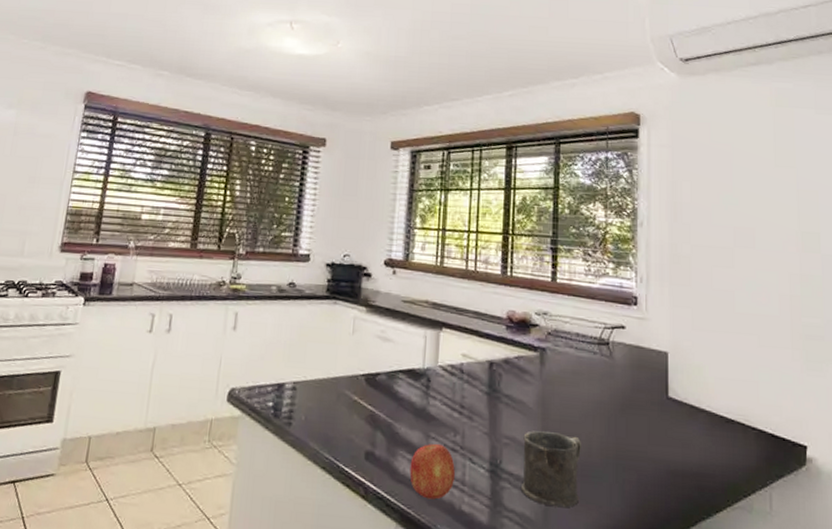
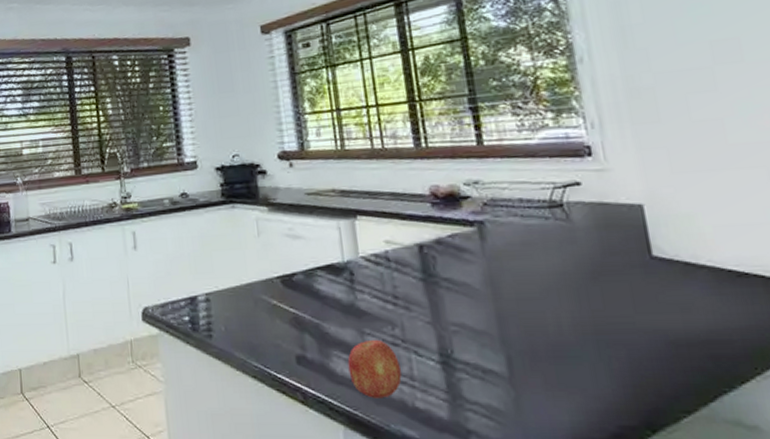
mug: present [520,430,581,508] -> none [474,313,557,395]

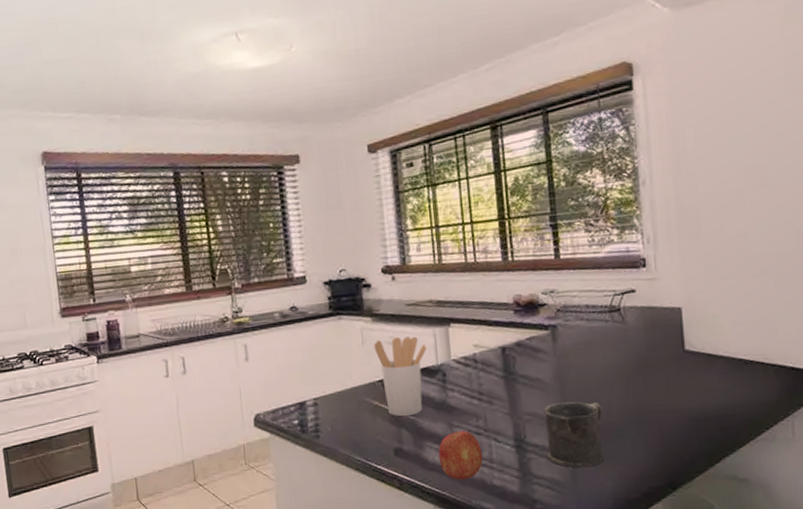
utensil holder: none [270,229,331,320] -> present [373,336,427,417]
mug: none [474,313,557,395] -> present [544,401,606,468]

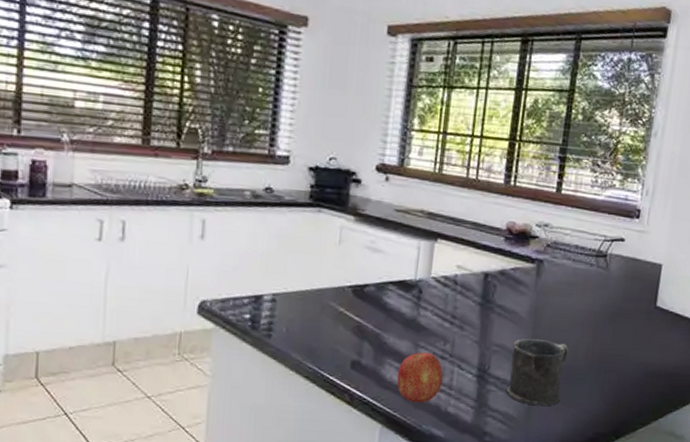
utensil holder: present [373,336,427,417] -> none [351,243,408,329]

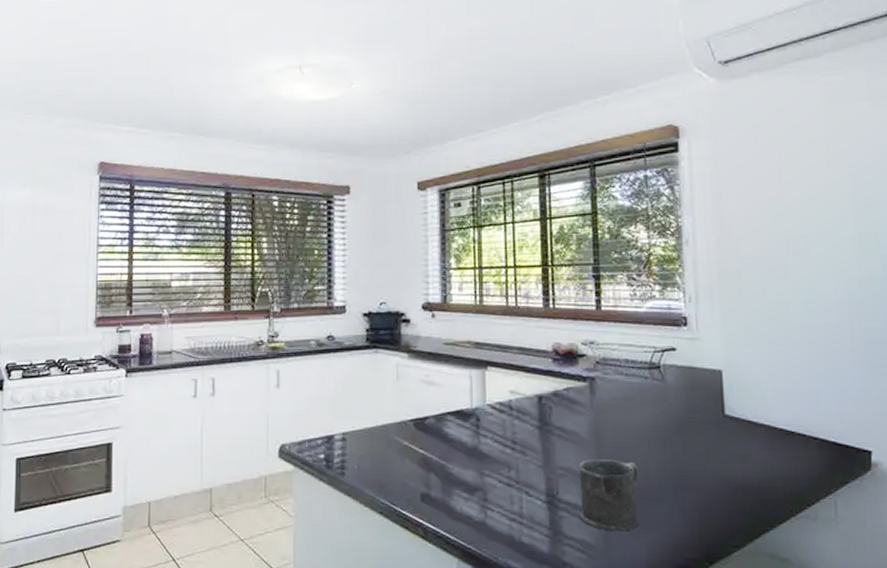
fruit: present [396,352,443,403] -> none [466,480,512,534]

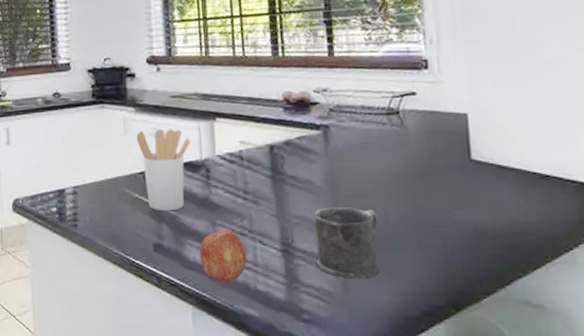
utensil holder: none [408,376,462,460] -> present [136,129,191,211]
fruit: none [466,480,512,534] -> present [199,229,247,282]

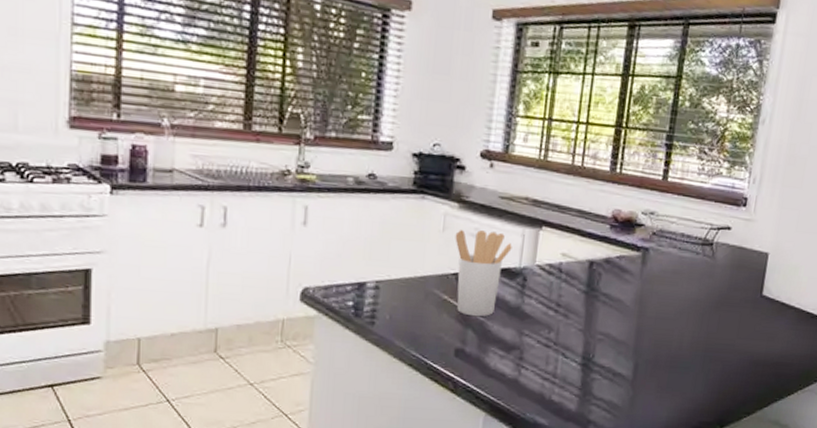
fruit: present [199,229,247,282] -> none [500,340,548,391]
mug: present [314,207,381,279] -> none [610,327,674,395]

